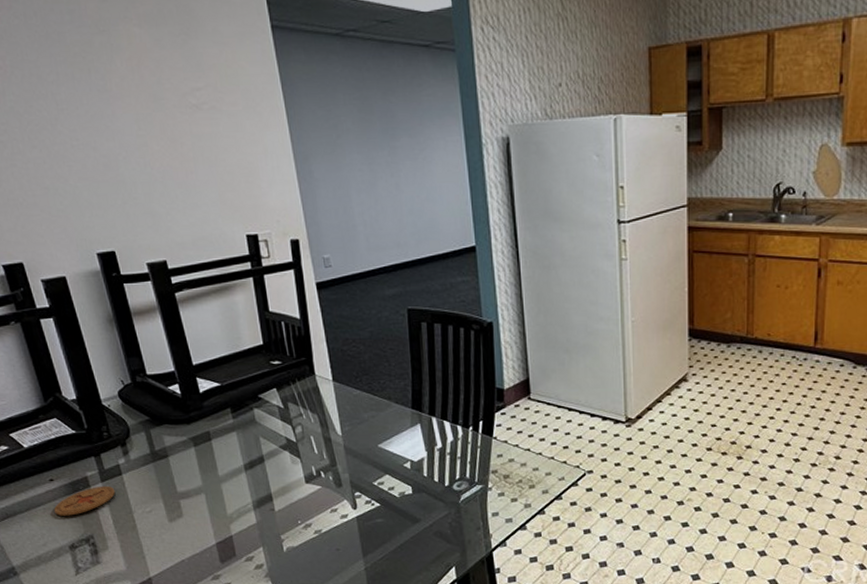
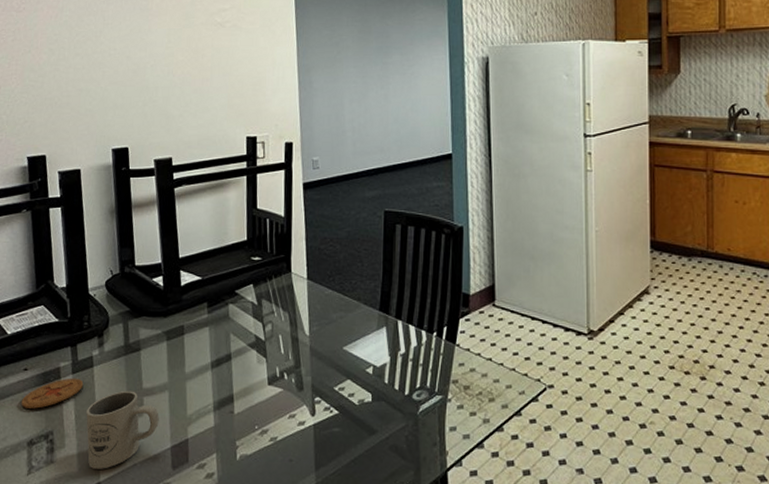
mug: none [123,495,200,566] -> present [86,390,159,469]

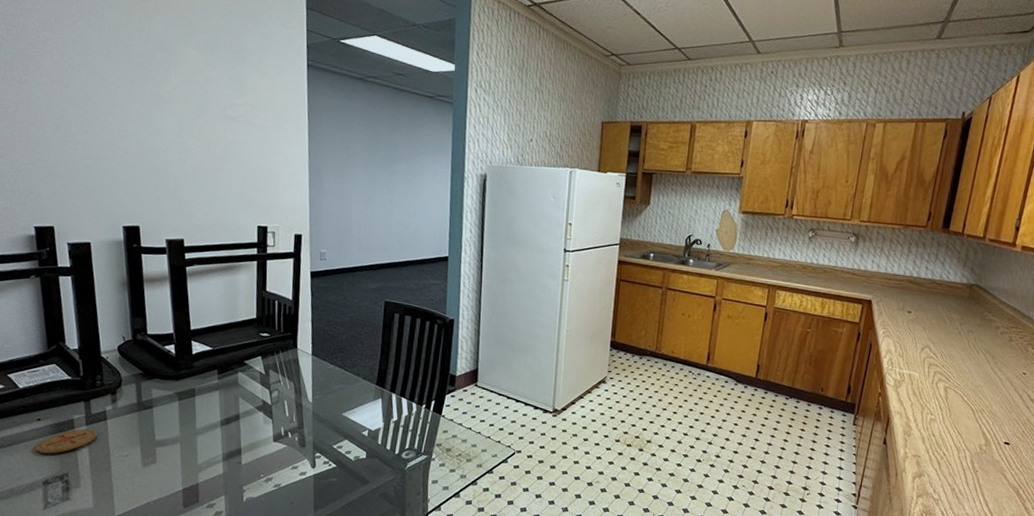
mug: present [86,390,159,469] -> none [100,441,171,506]

